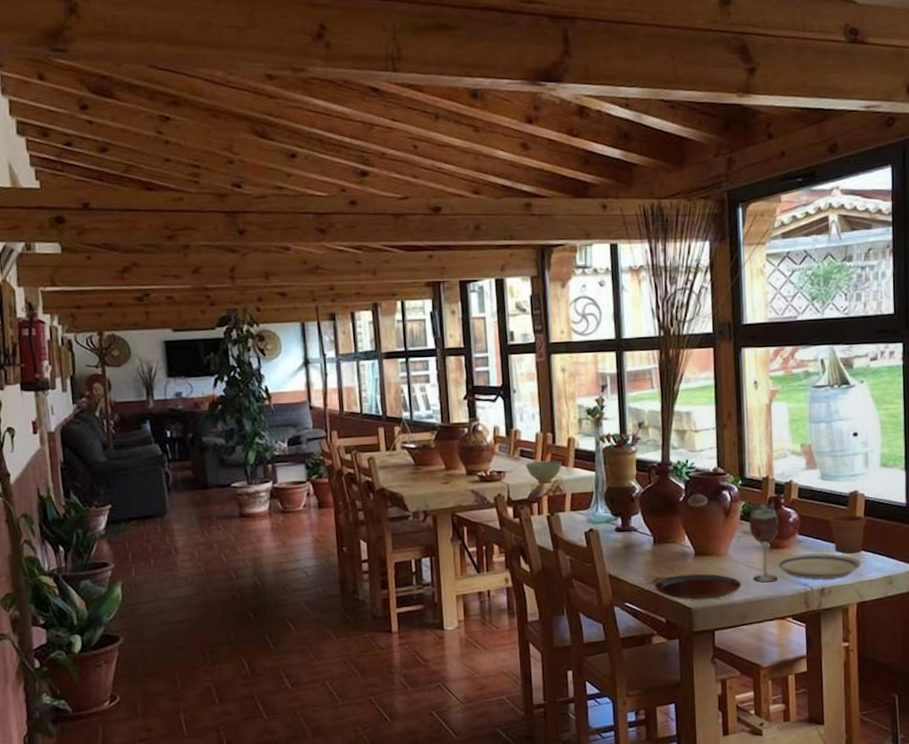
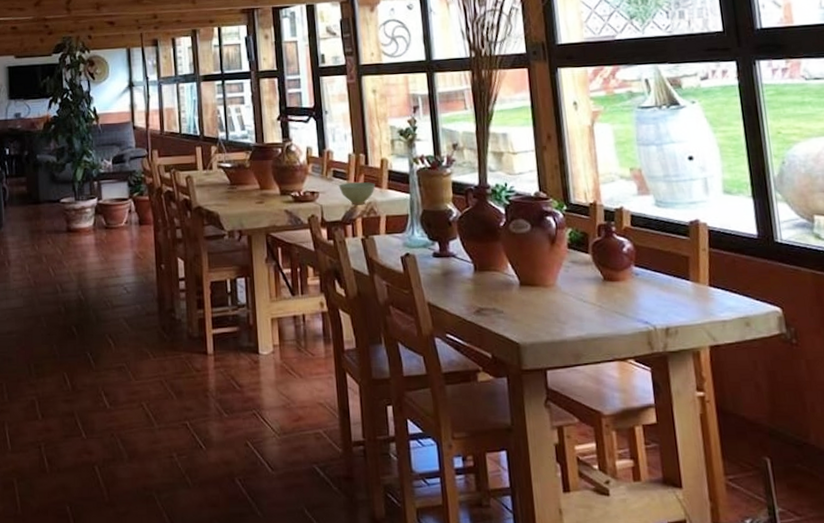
plate: present [655,573,742,600] -> none [477,305,574,334]
wineglass: present [749,503,779,583] -> none [577,231,615,318]
plate: present [776,552,862,579] -> none [611,286,711,317]
flower pot: present [828,514,867,553] -> none [668,246,713,289]

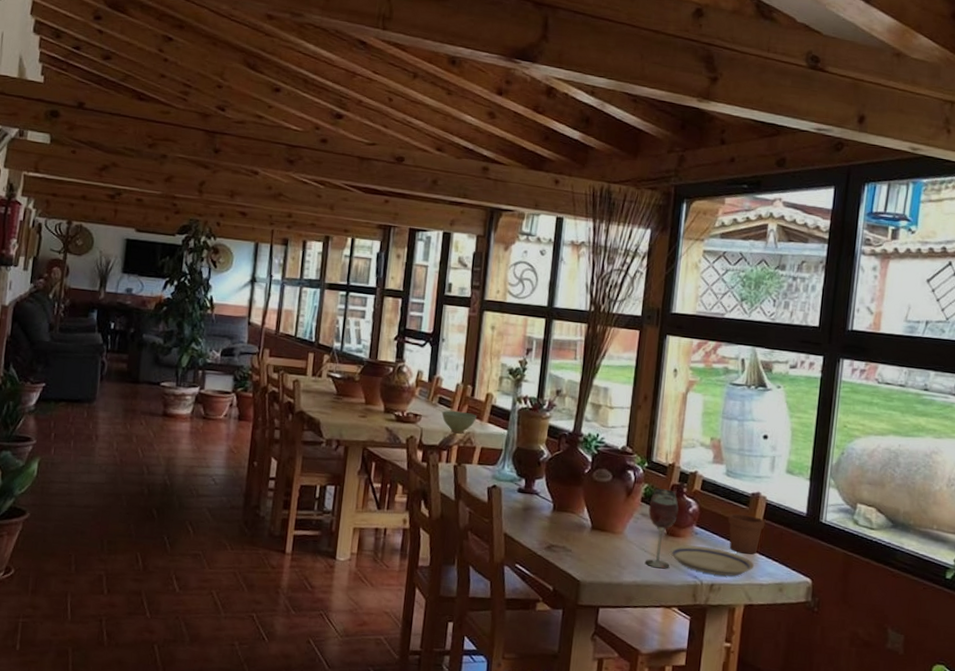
wineglass: none [577,231,615,318] -> present [645,488,679,569]
plate: none [611,286,711,317] -> present [669,545,755,576]
flower pot: none [668,246,713,289] -> present [727,513,766,554]

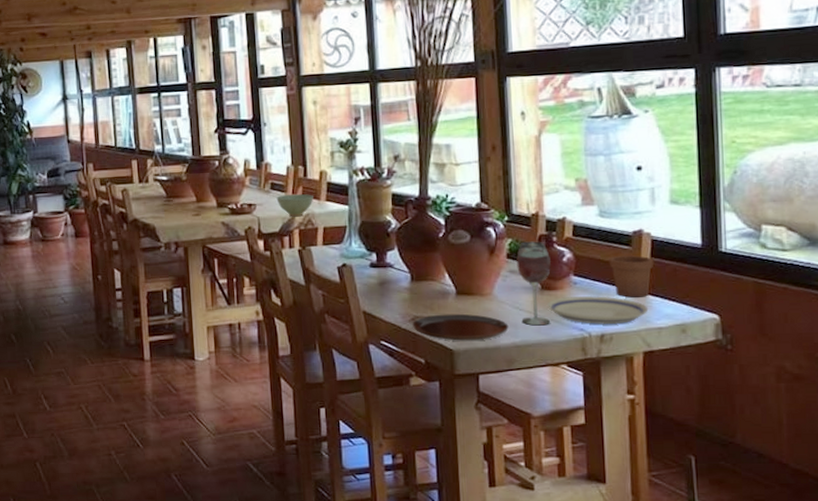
plate: none [547,545,633,575] -> present [412,313,509,341]

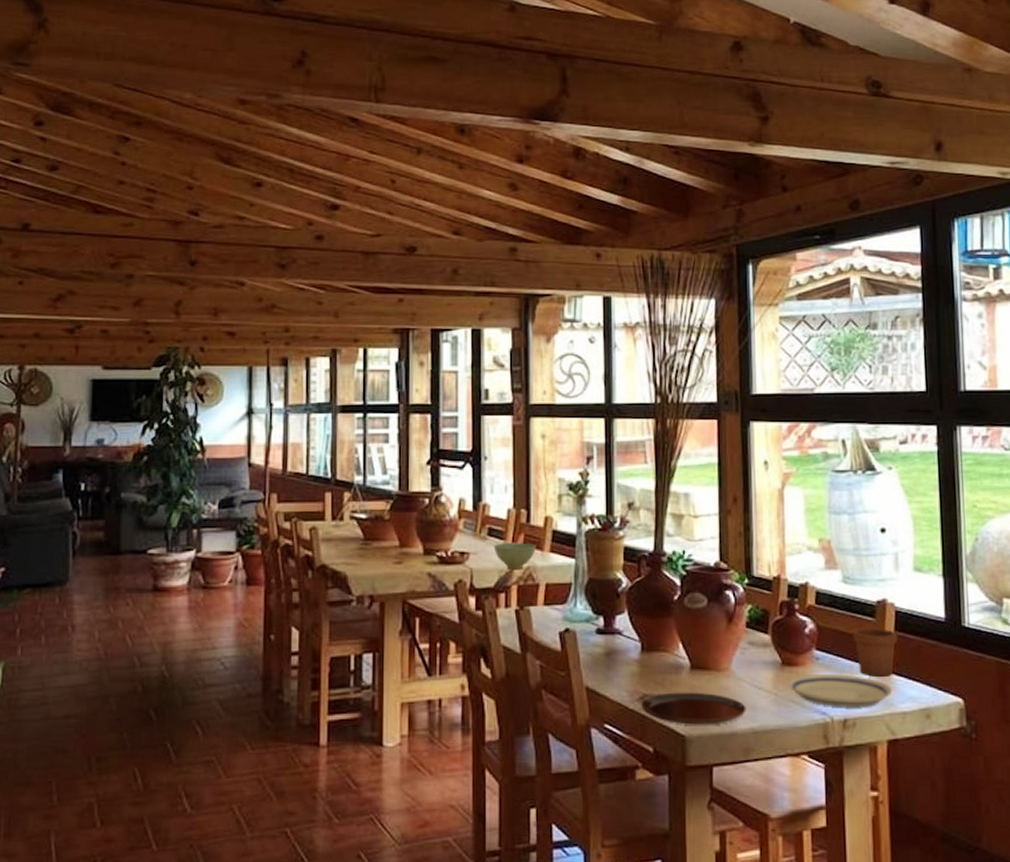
wineglass: present [516,241,551,326] -> none [756,608,792,708]

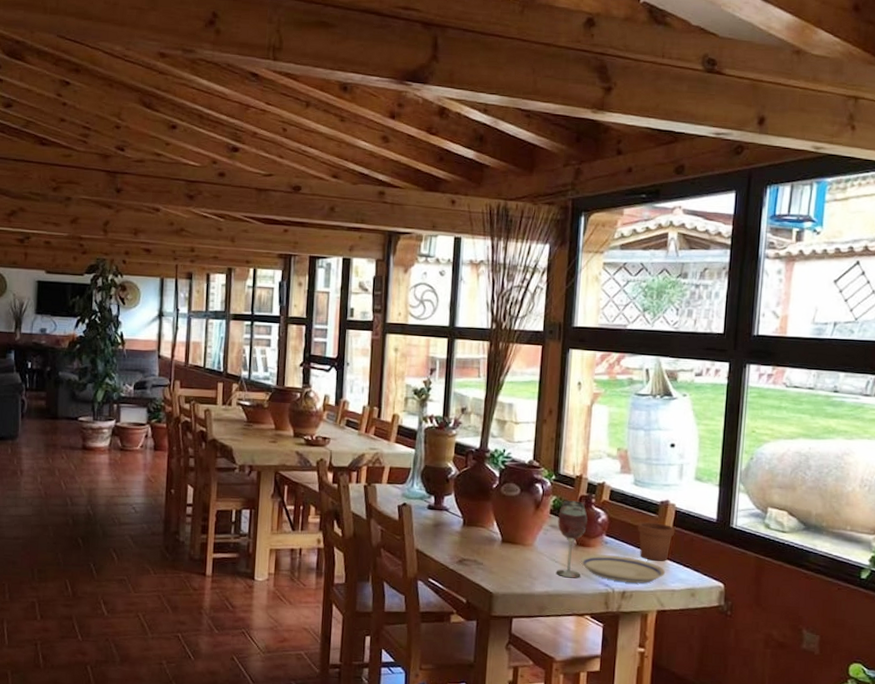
bowl: present [493,543,536,570] -> none [350,433,384,455]
plate: present [641,692,746,725] -> none [459,559,544,586]
wineglass: none [756,608,792,708] -> present [557,500,588,578]

